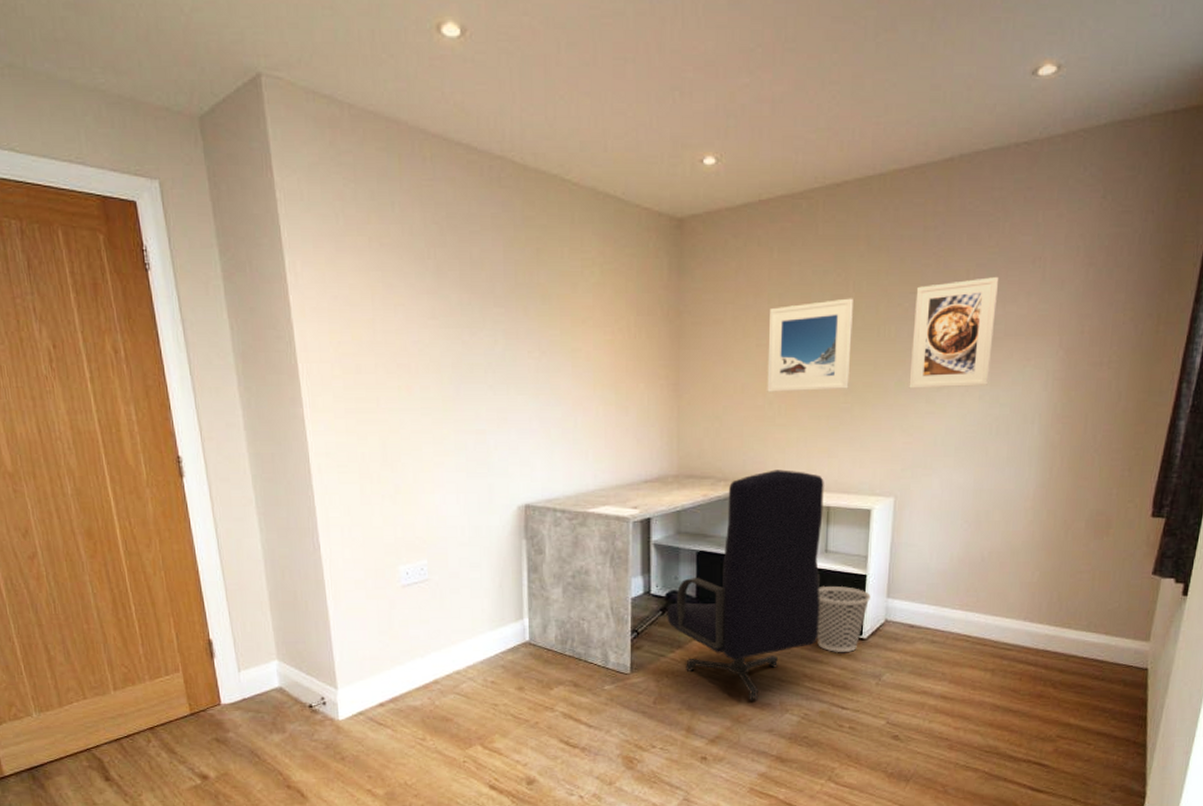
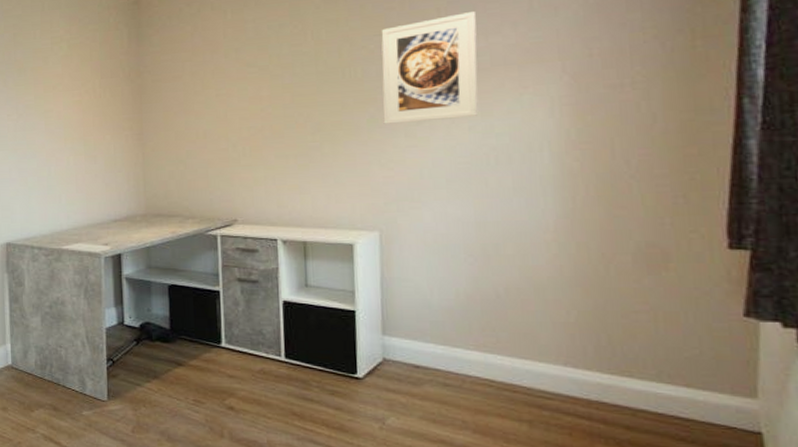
office chair: present [667,469,824,700] -> none [141,207,306,436]
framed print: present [767,298,853,392] -> none [227,46,316,136]
wastebasket: present [817,585,871,652] -> none [301,320,363,391]

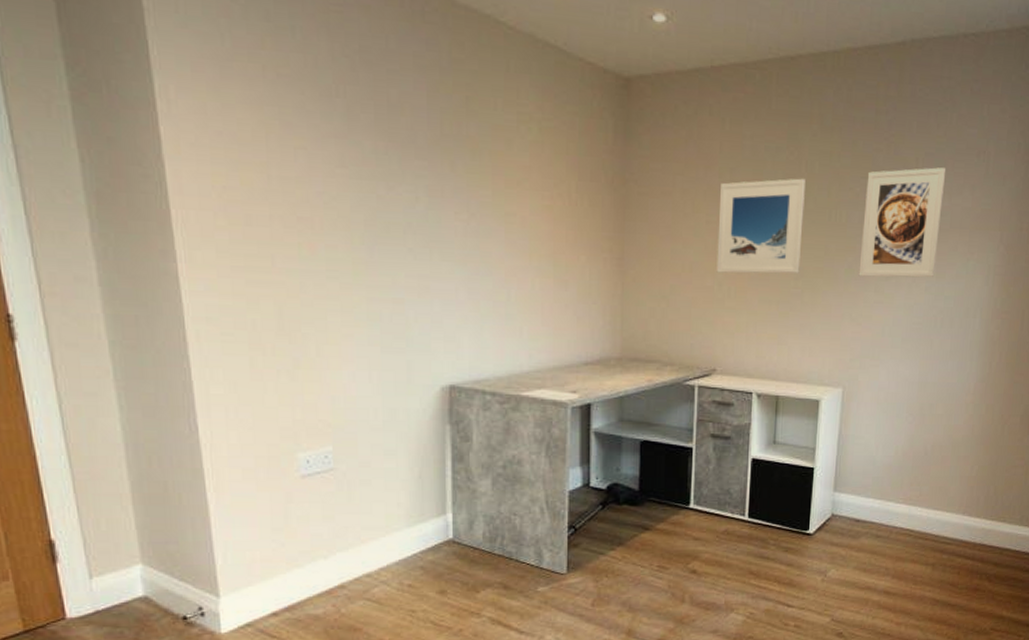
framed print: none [227,46,316,136] -> present [716,178,806,274]

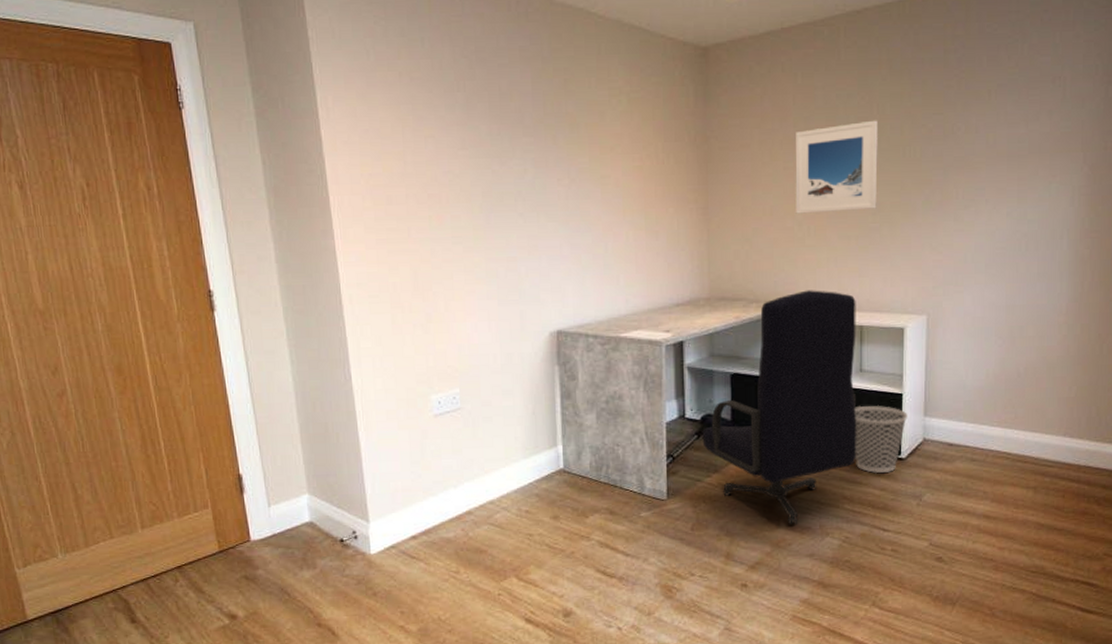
office chair: none [607,355,774,600] -> present [702,290,857,524]
wastebasket: none [763,478,818,548] -> present [854,405,907,473]
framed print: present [858,167,947,278] -> none [936,97,1021,207]

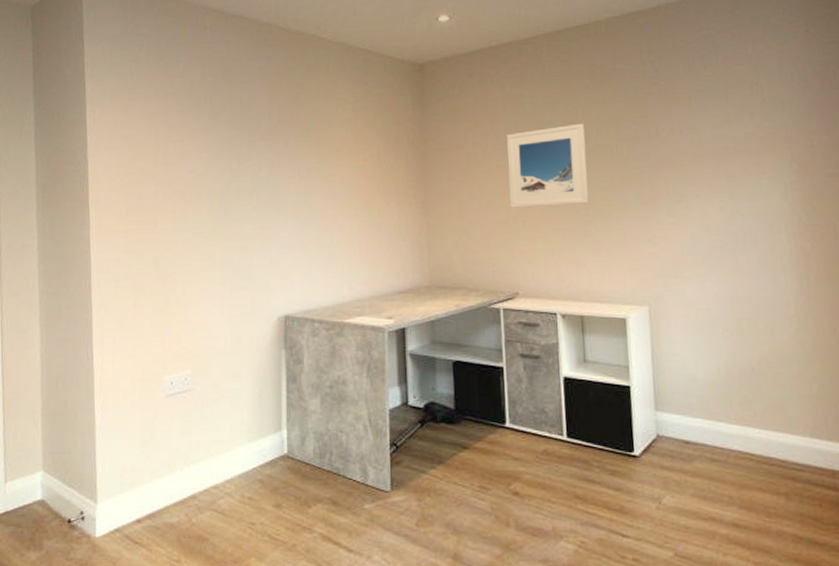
office chair: present [702,290,857,524] -> none [426,280,587,524]
wastebasket: present [854,405,907,473] -> none [581,397,638,470]

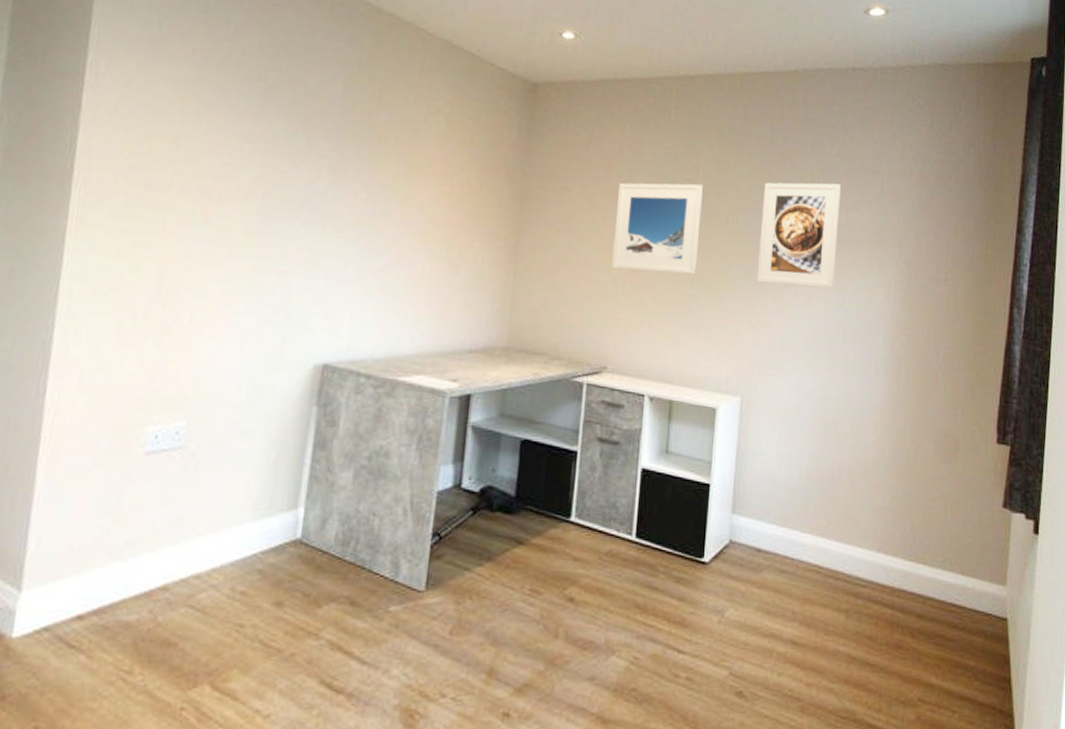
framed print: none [642,101,727,202] -> present [756,182,842,289]

